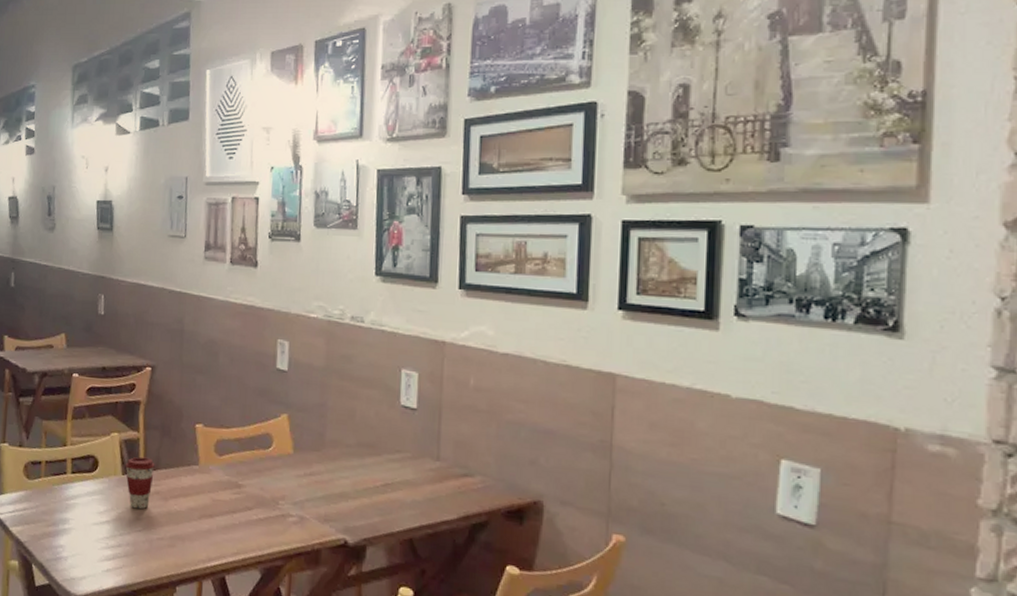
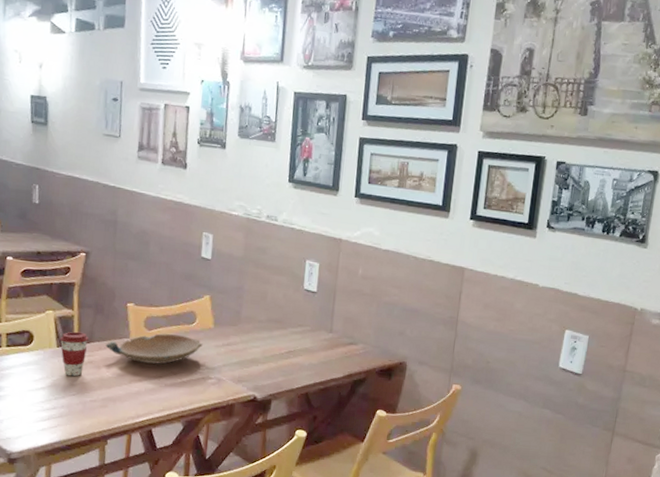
bowl: none [173,460,281,497] -> present [105,333,203,364]

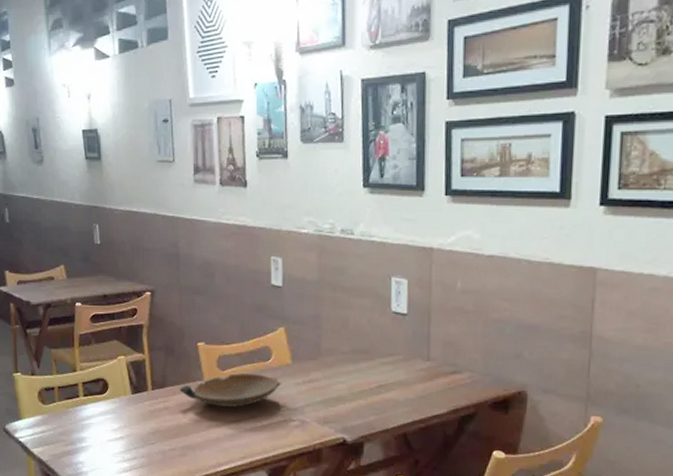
coffee cup: present [59,331,89,377] -> none [133,376,162,425]

